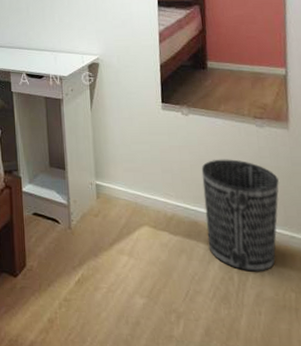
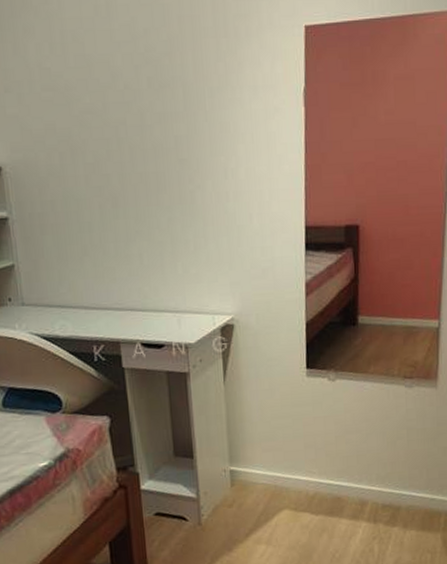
wastebasket: present [201,159,279,272] -> none [347,425,424,541]

